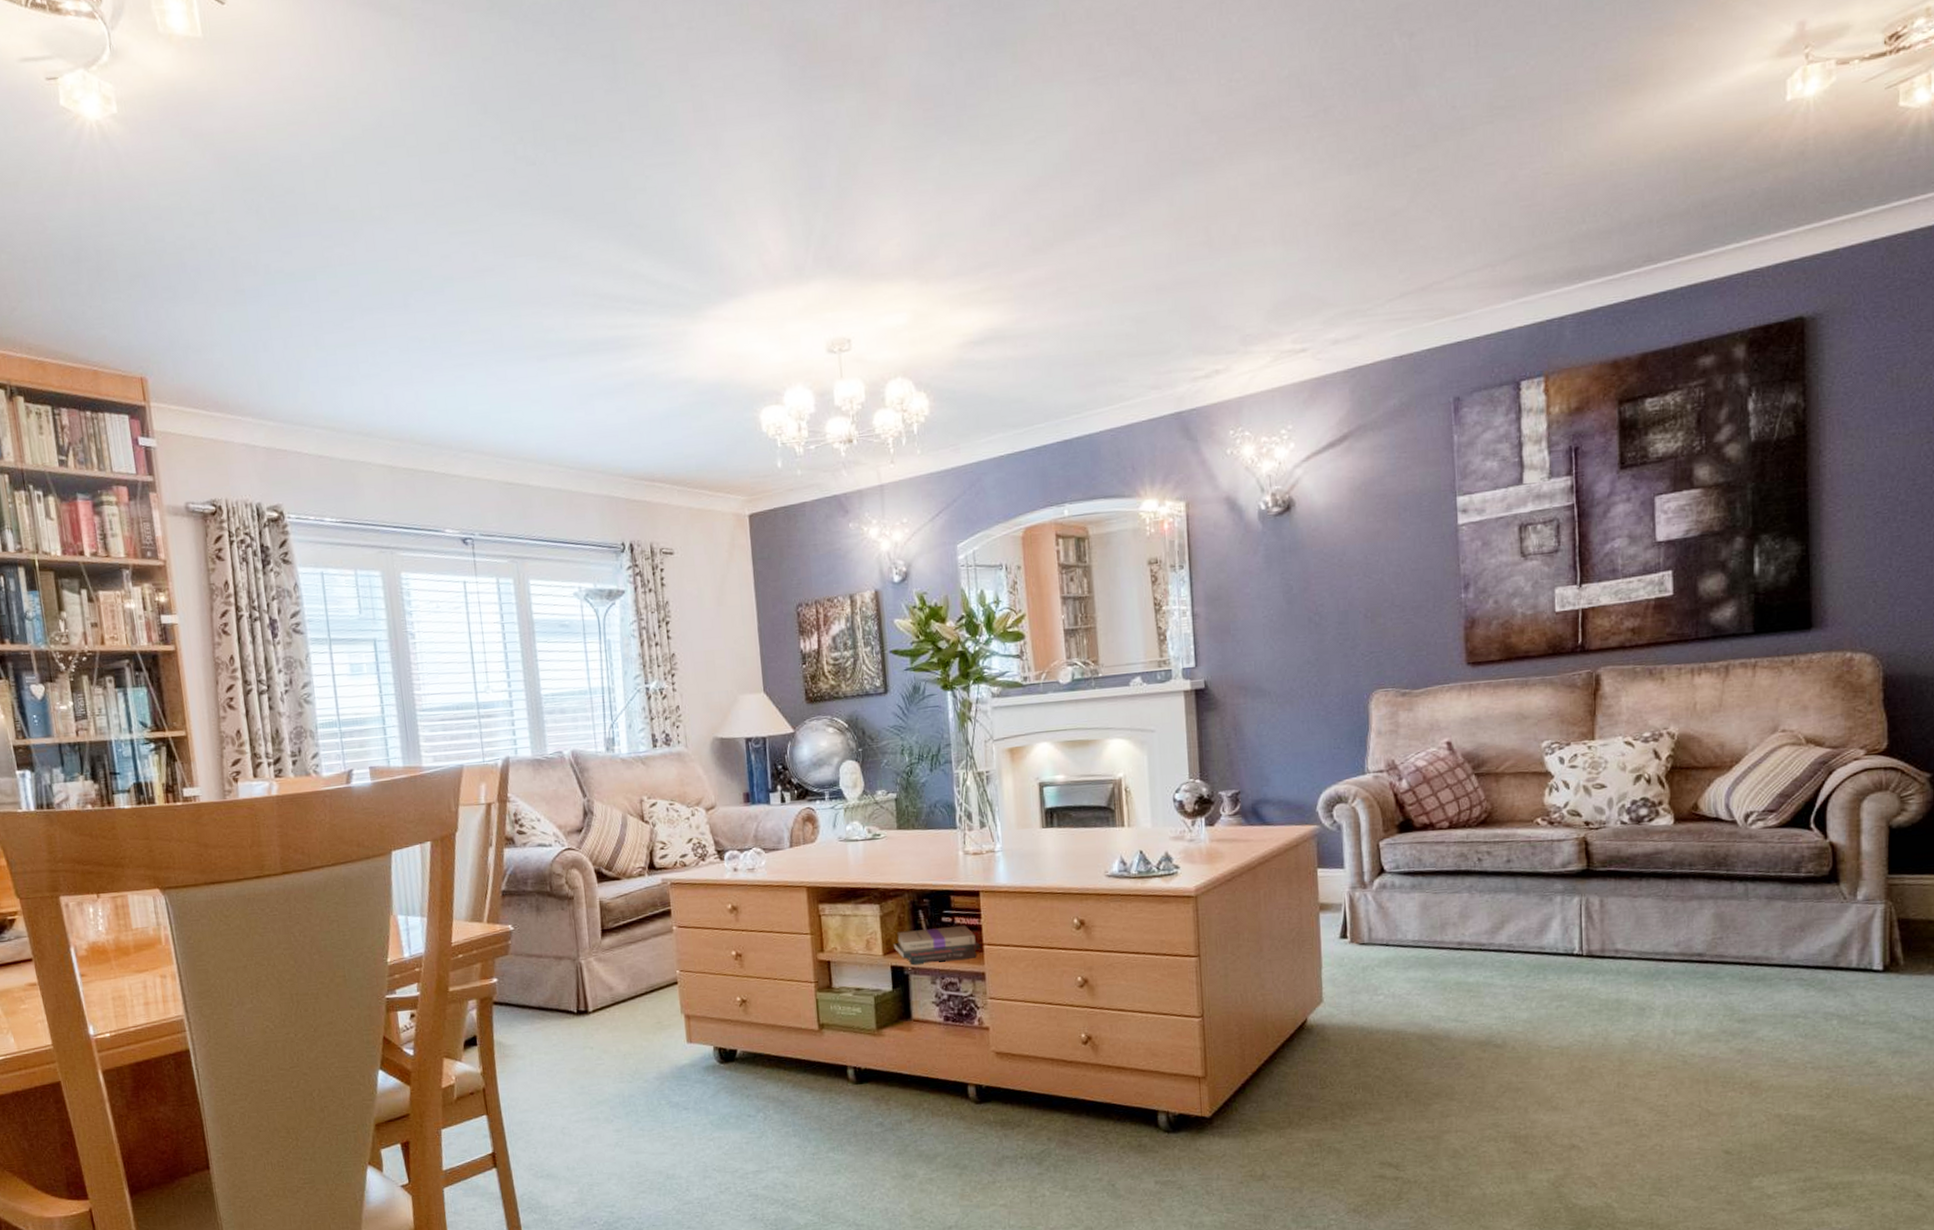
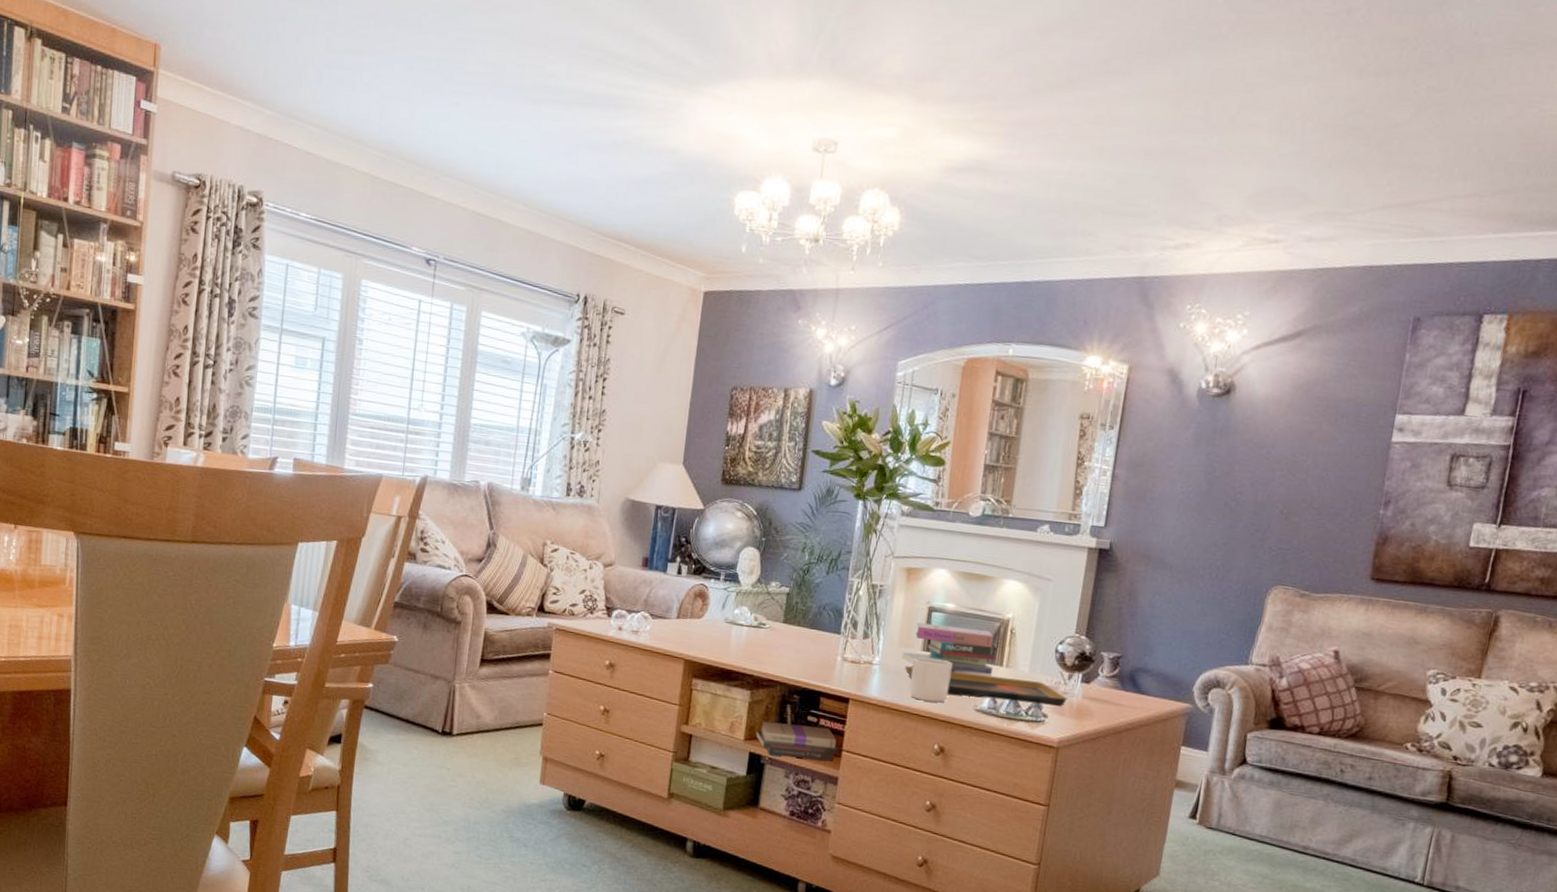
books: none [1022,795,1115,845] -> present [901,622,996,677]
decorative tray: none [1028,834,1196,866] -> present [905,666,1068,706]
mug: none [1034,832,1077,878] -> present [910,656,953,703]

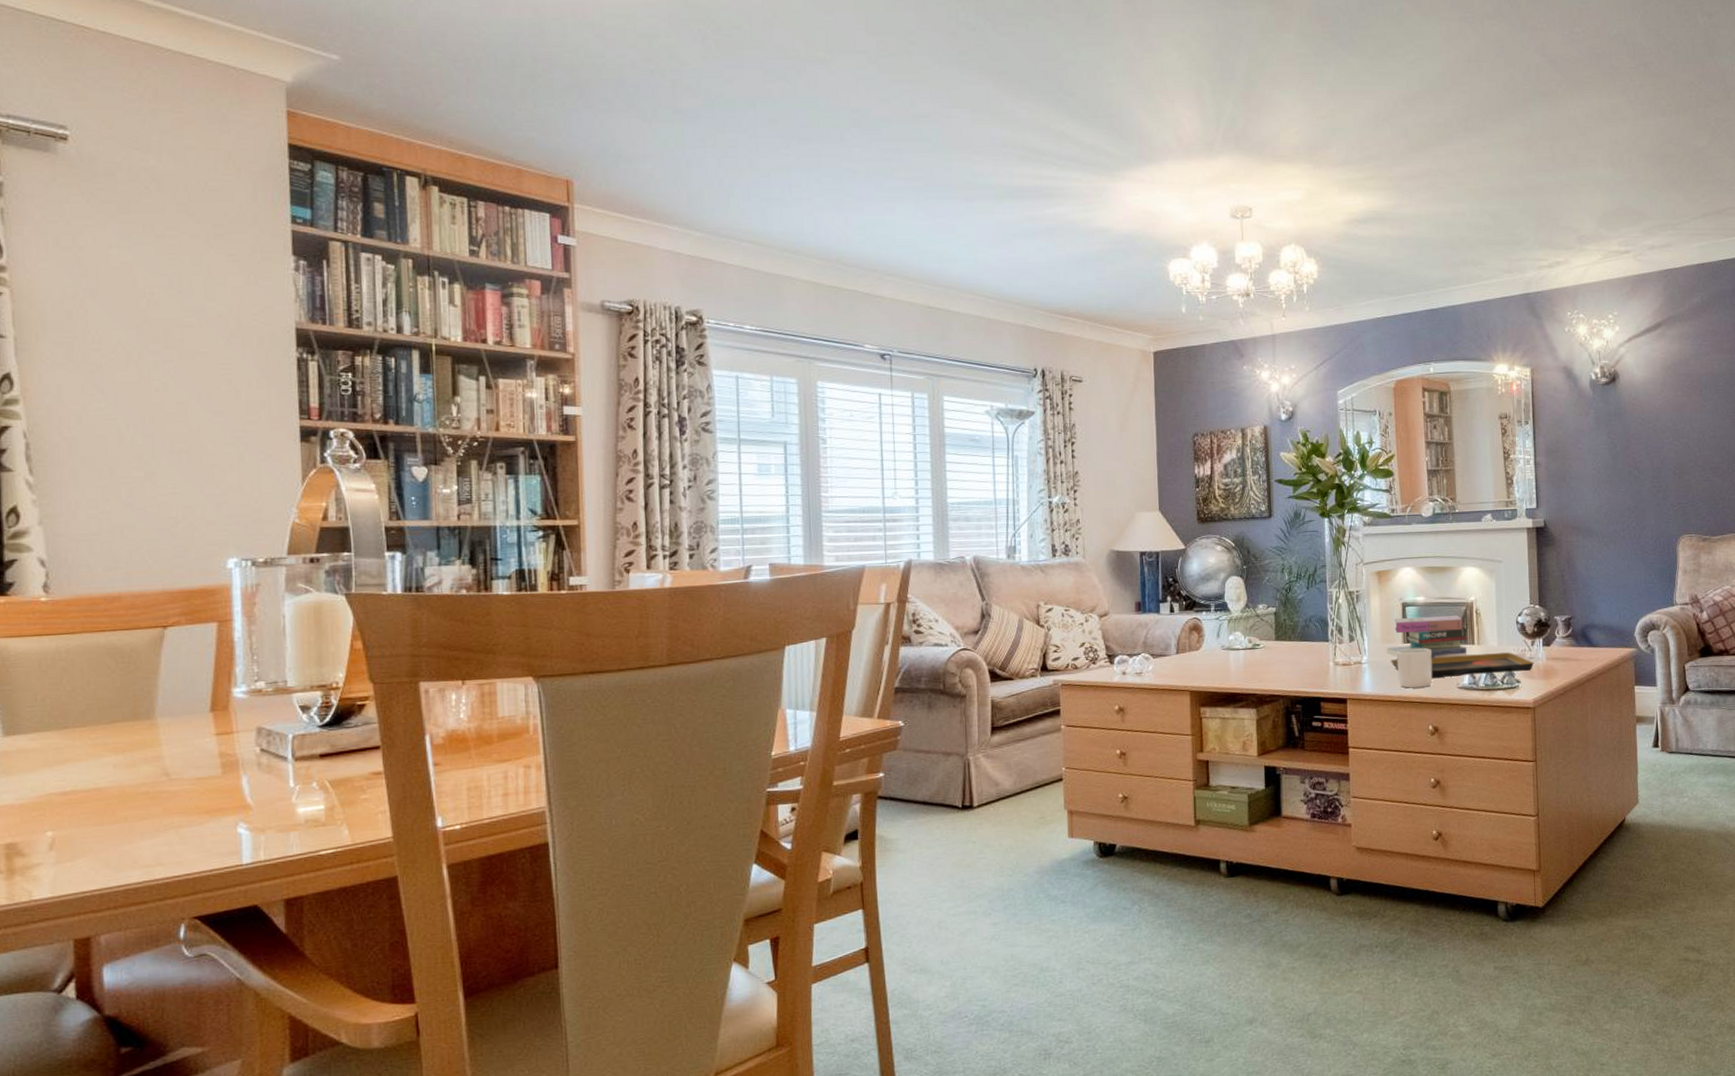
books: present [756,721,839,762] -> none [1268,729,1346,765]

